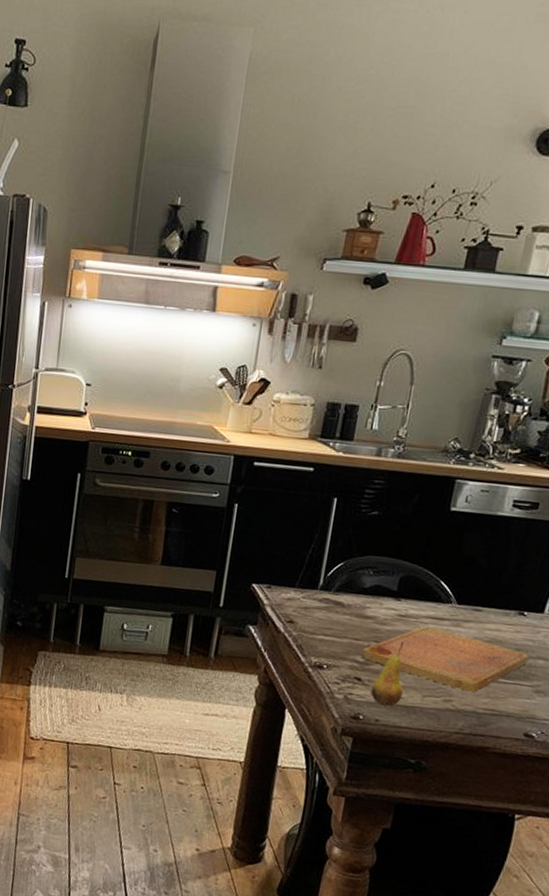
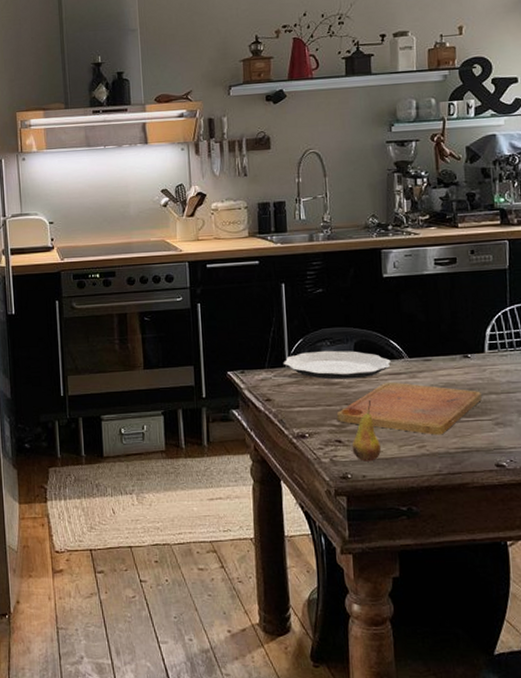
plate: none [315,577,437,617] -> present [283,350,391,380]

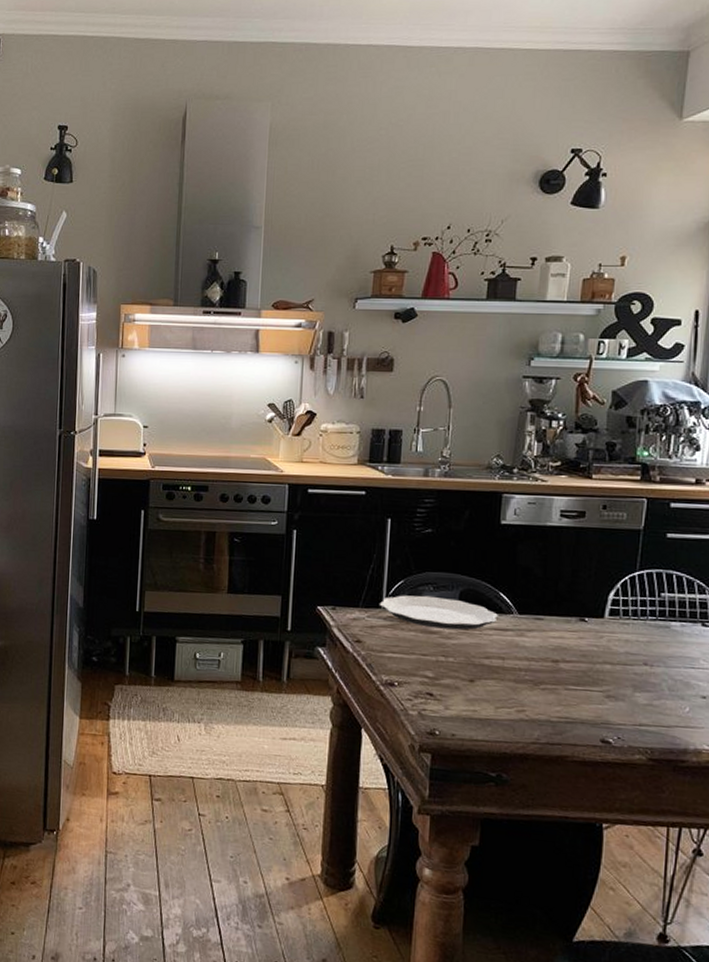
cutting board: present [336,382,482,435] -> none [430,637,595,701]
fruit: present [352,400,382,462] -> none [443,655,476,720]

